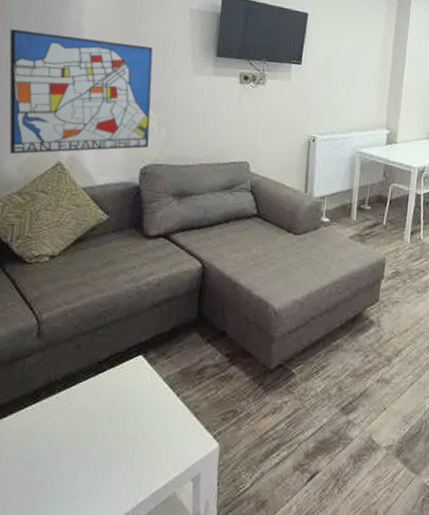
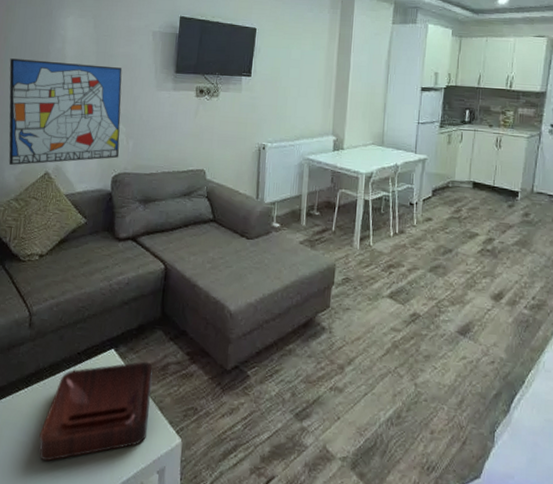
decorative tray: none [50,366,187,481] -> present [39,361,153,461]

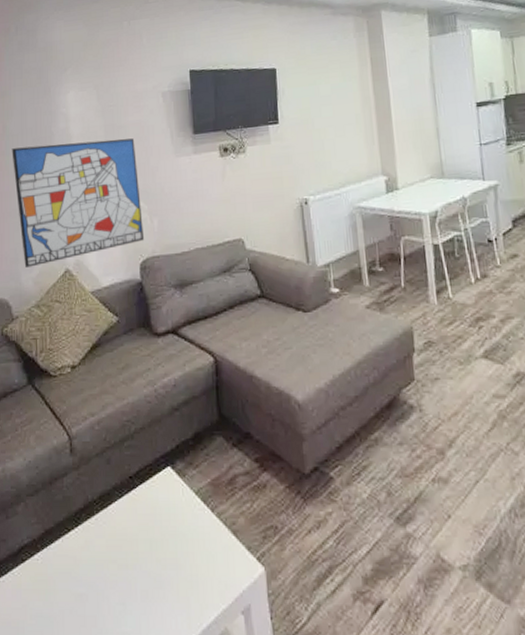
decorative tray: present [39,361,153,461] -> none [99,476,224,615]

